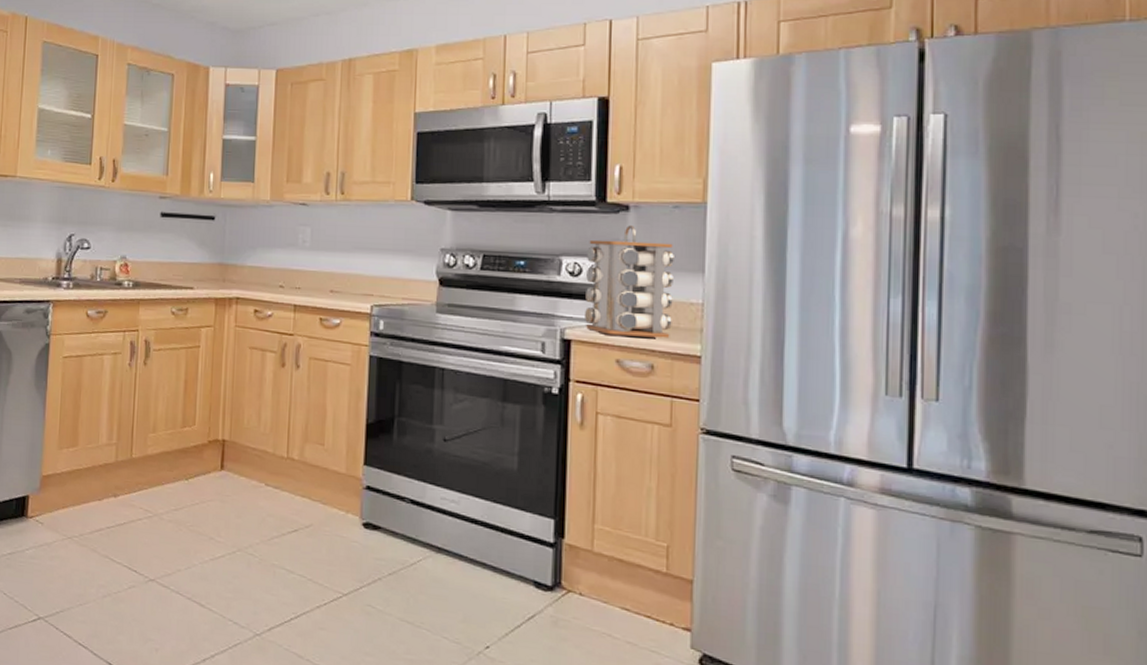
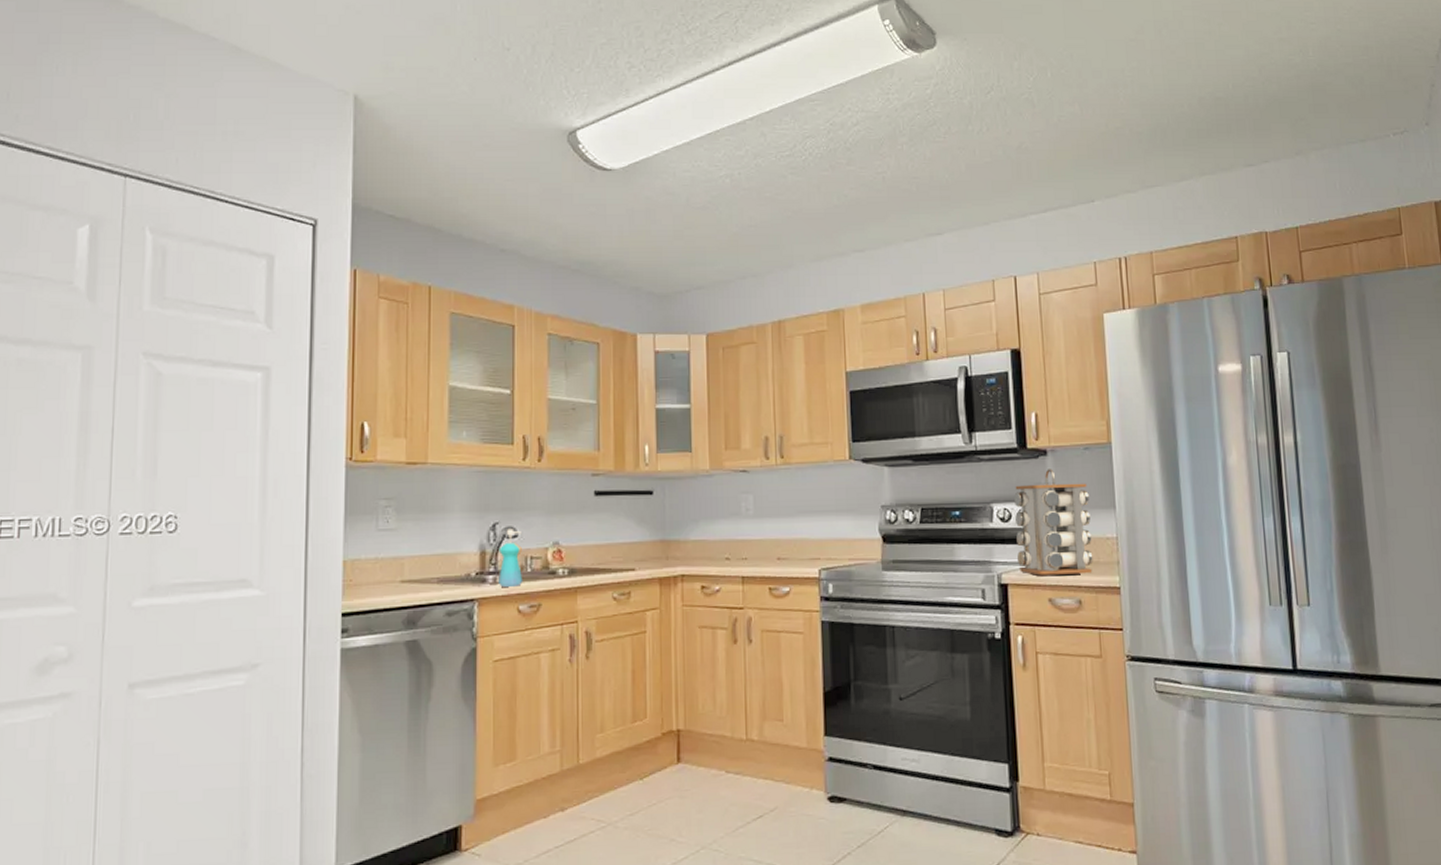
soap dispenser: none [71,241,94,294] -> present [498,529,523,588]

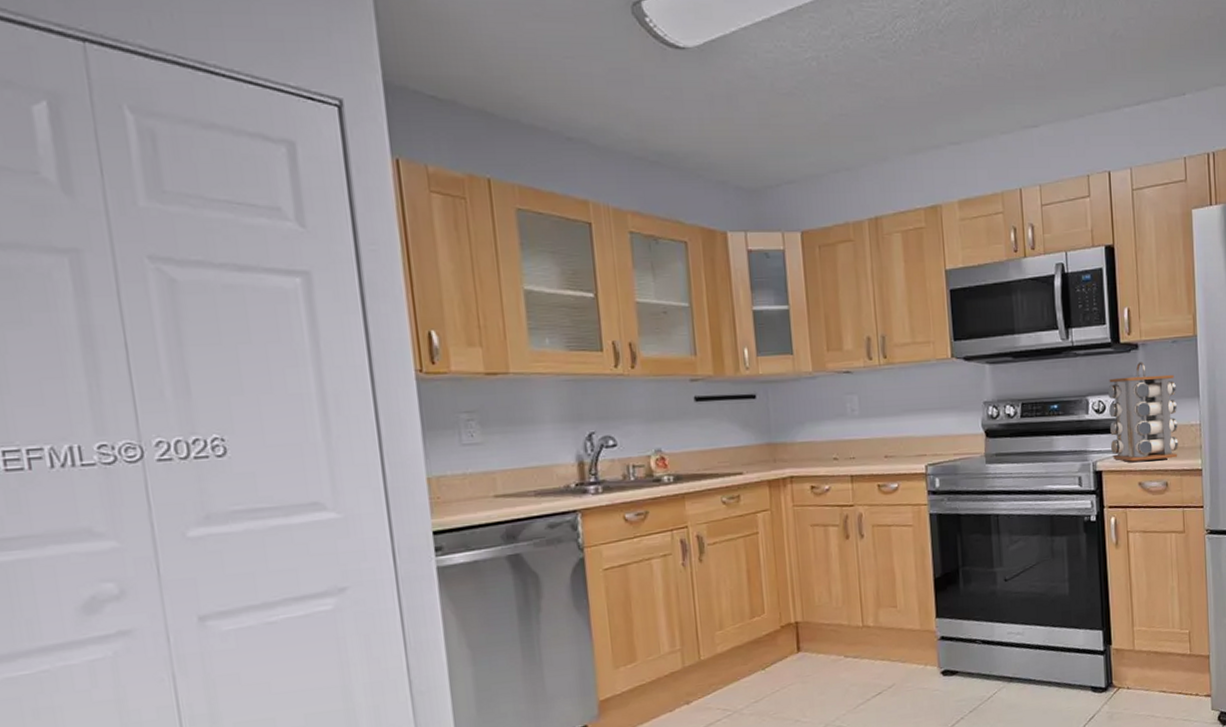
soap dispenser: present [498,529,523,588] -> none [597,438,627,498]

